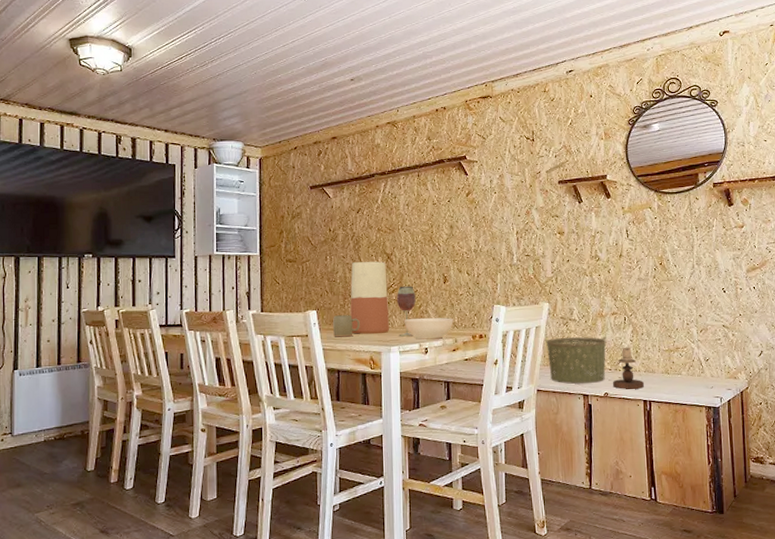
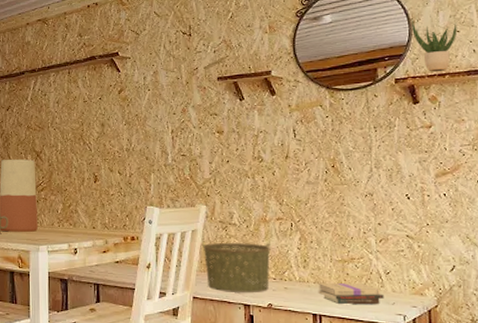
wineglass: present [396,286,416,337] -> none [45,184,65,236]
bowl: present [404,317,453,340] -> none [53,217,104,240]
candlestick: present [612,347,645,390] -> none [277,255,314,302]
books: none [648,370,704,391] -> present [318,284,384,305]
potted plant: none [727,128,765,177] -> present [412,18,458,72]

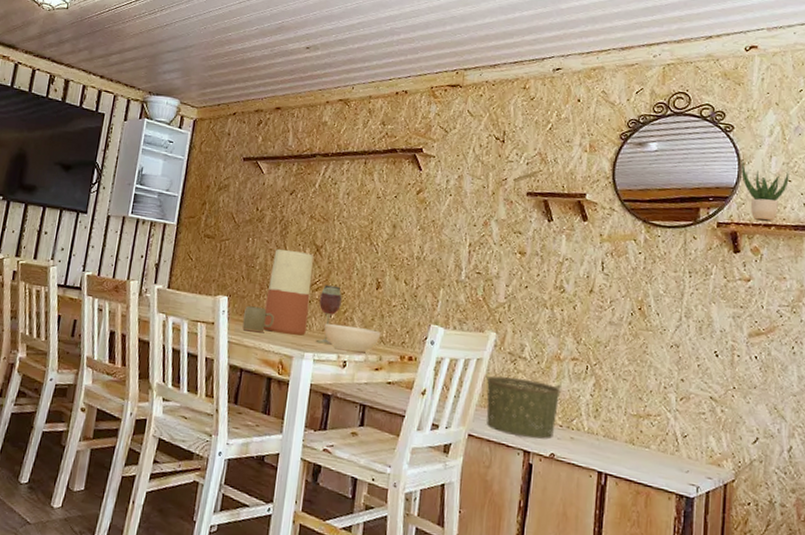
wineglass: none [45,184,65,236] -> present [315,284,342,345]
bowl: none [53,217,104,240] -> present [323,323,381,353]
books: present [318,284,384,305] -> none [606,438,678,470]

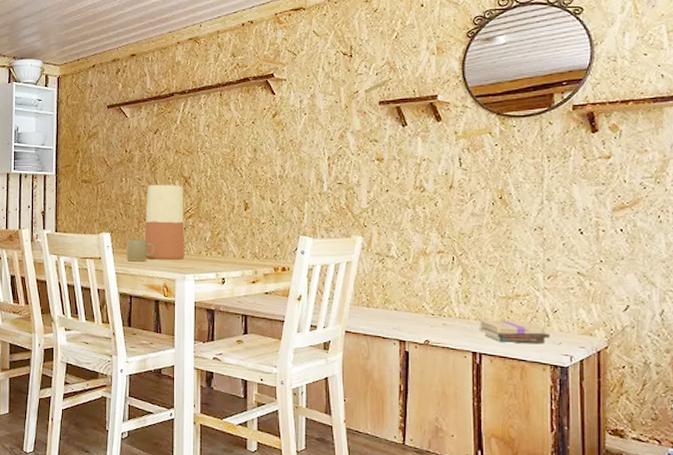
wineglass: present [315,284,342,345] -> none [193,212,214,265]
bowl: present [323,323,381,353] -> none [200,246,254,269]
basket: present [486,375,561,440] -> none [357,276,430,329]
books: none [606,438,678,470] -> present [479,321,550,344]
potted plant: present [741,159,789,222] -> none [594,40,645,99]

